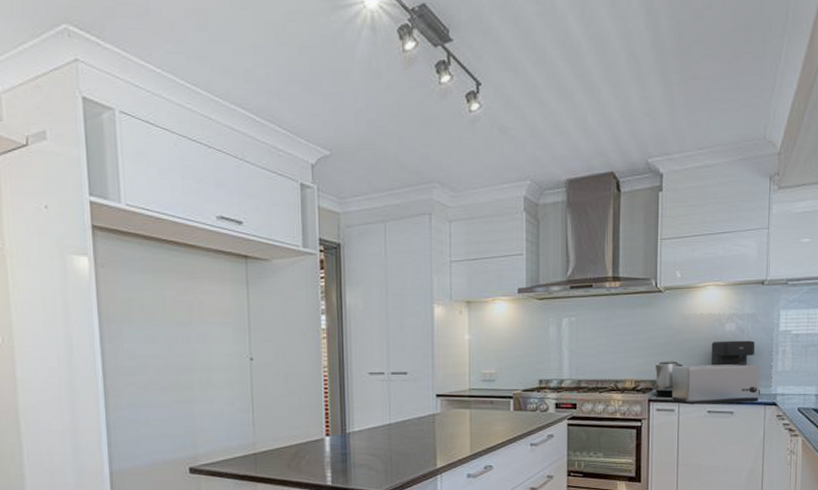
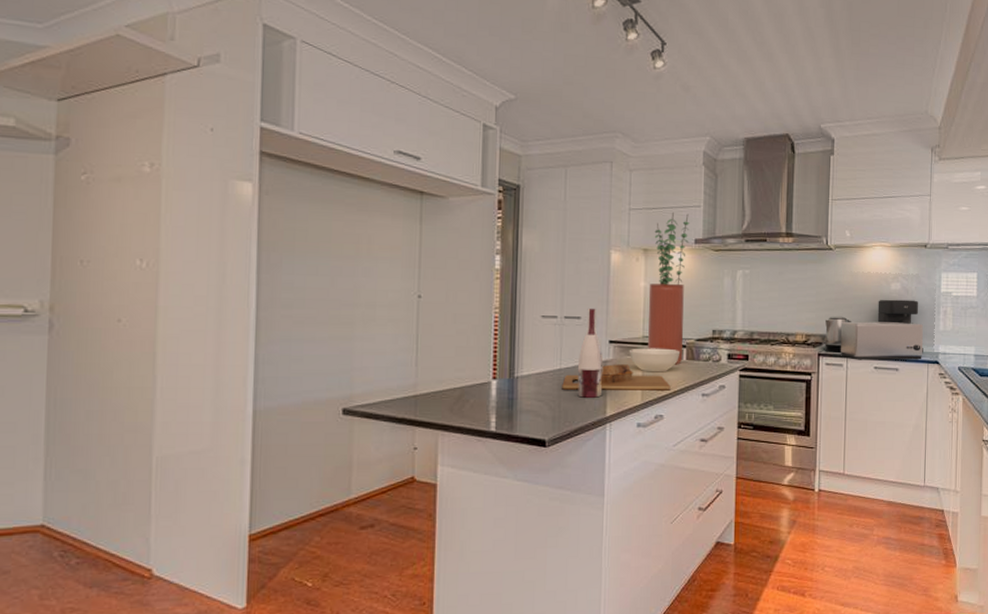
cutting board: none [392,417,499,444] -> present [562,364,671,391]
wine bottle: none [406,363,432,451] -> present [577,308,604,398]
bowl: none [456,400,508,424] -> present [629,348,681,372]
vase: none [473,263,513,416] -> present [648,213,690,365]

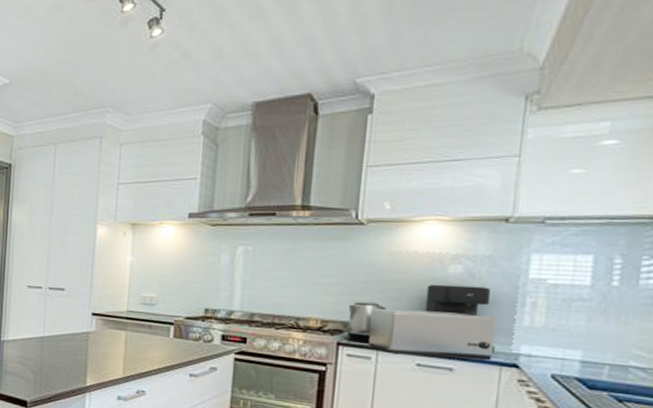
cutting board: present [562,364,671,391] -> none [44,336,155,367]
wine bottle: present [577,308,604,398] -> none [59,280,86,367]
bowl: present [629,348,681,372] -> none [111,322,168,348]
vase: present [648,213,690,365] -> none [132,186,184,342]

